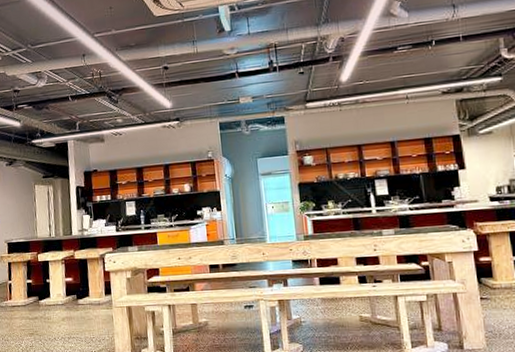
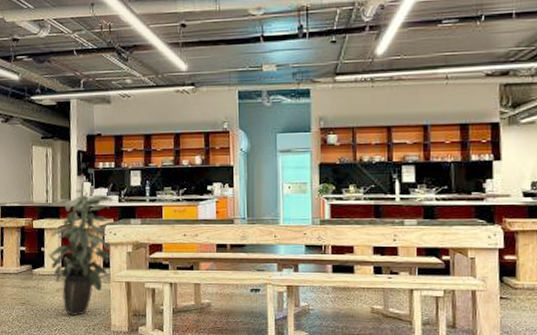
indoor plant: none [54,221,114,343] -> present [49,189,113,315]

